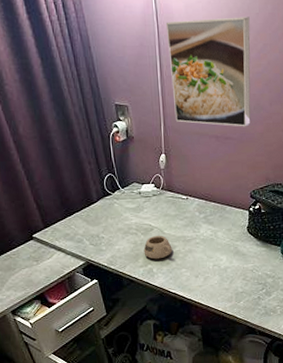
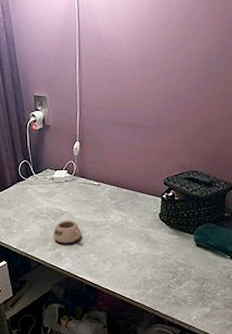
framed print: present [165,17,251,127] -> none [86,10,170,116]

